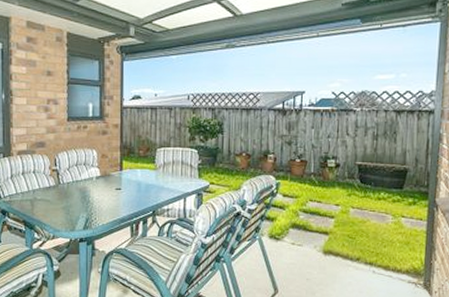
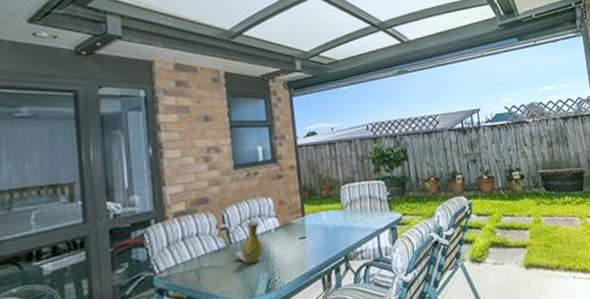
vase: none [62,167,85,204] -> present [235,220,263,264]

